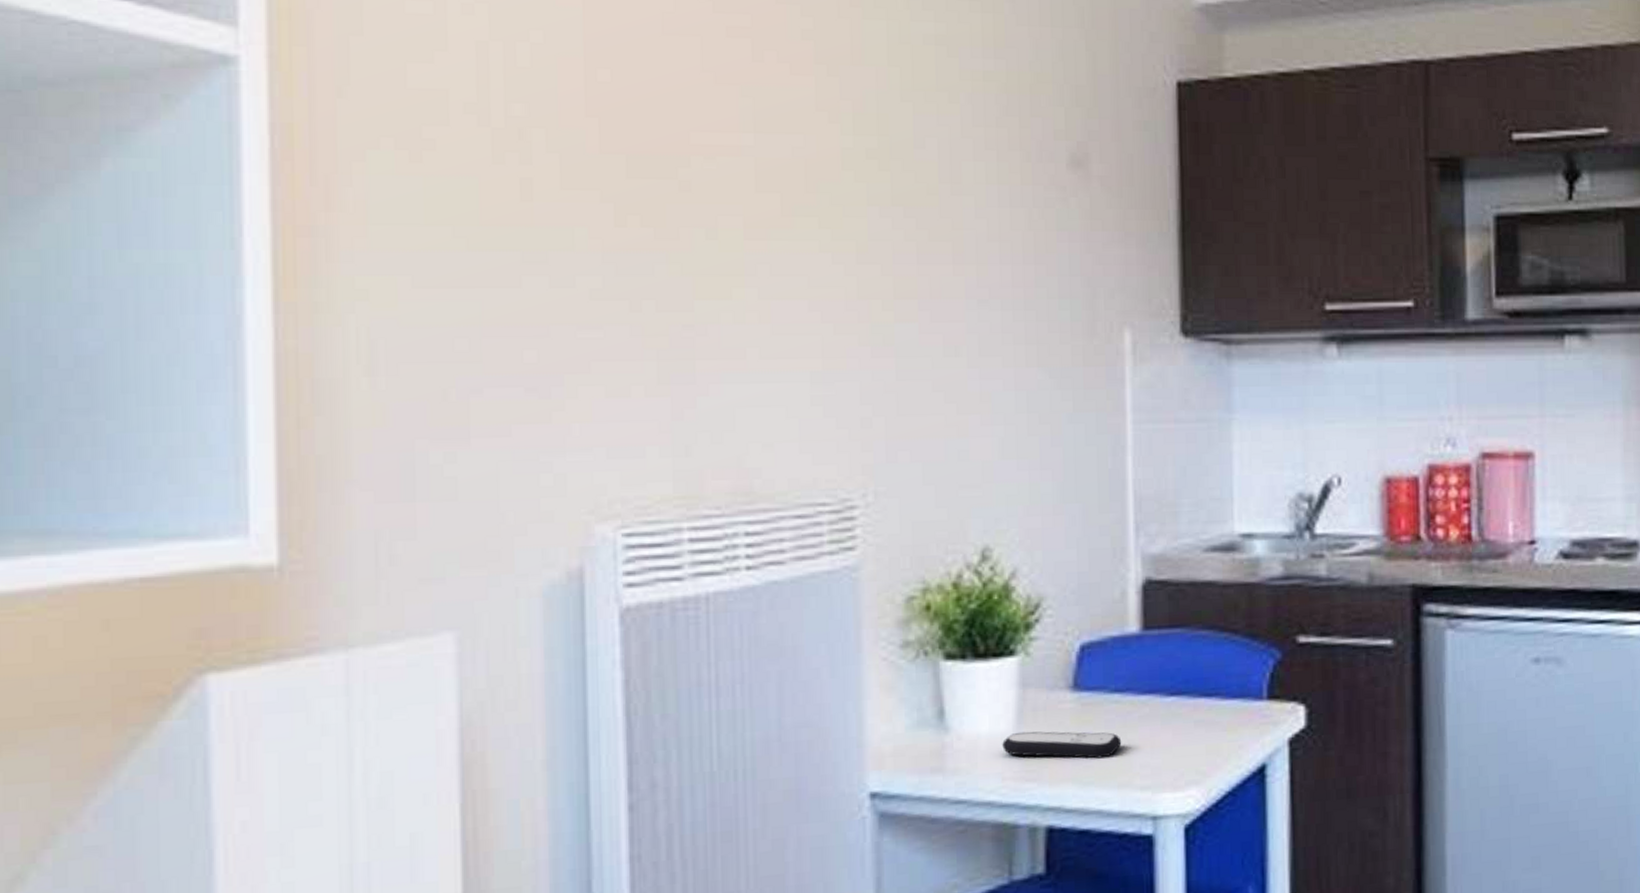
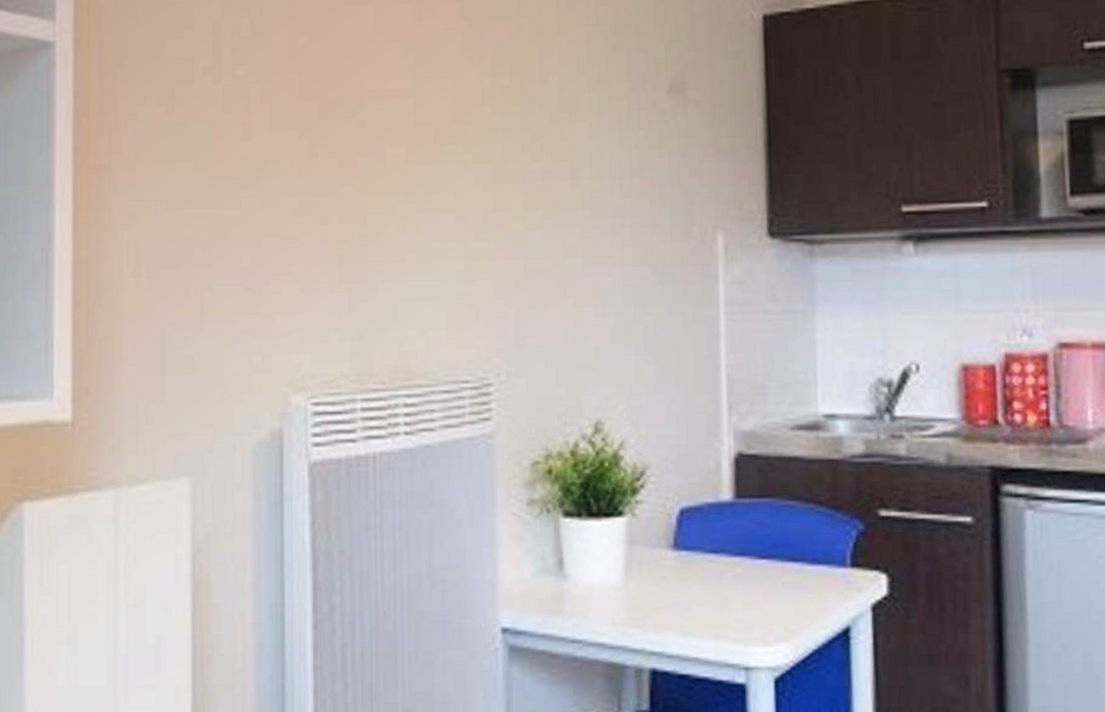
remote control: present [1002,731,1122,759] -> none [612,583,717,611]

